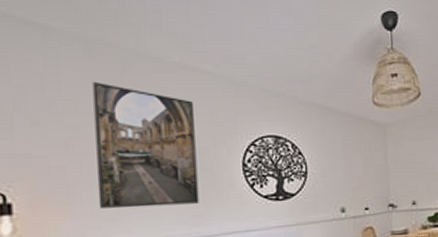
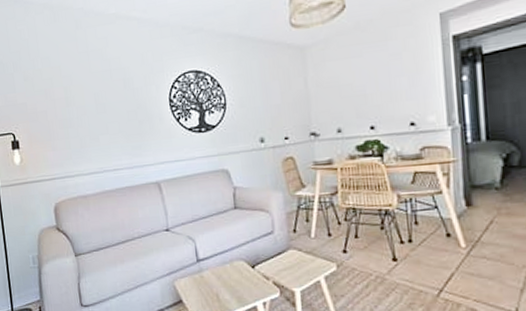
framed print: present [92,81,199,209] -> none [58,40,137,143]

